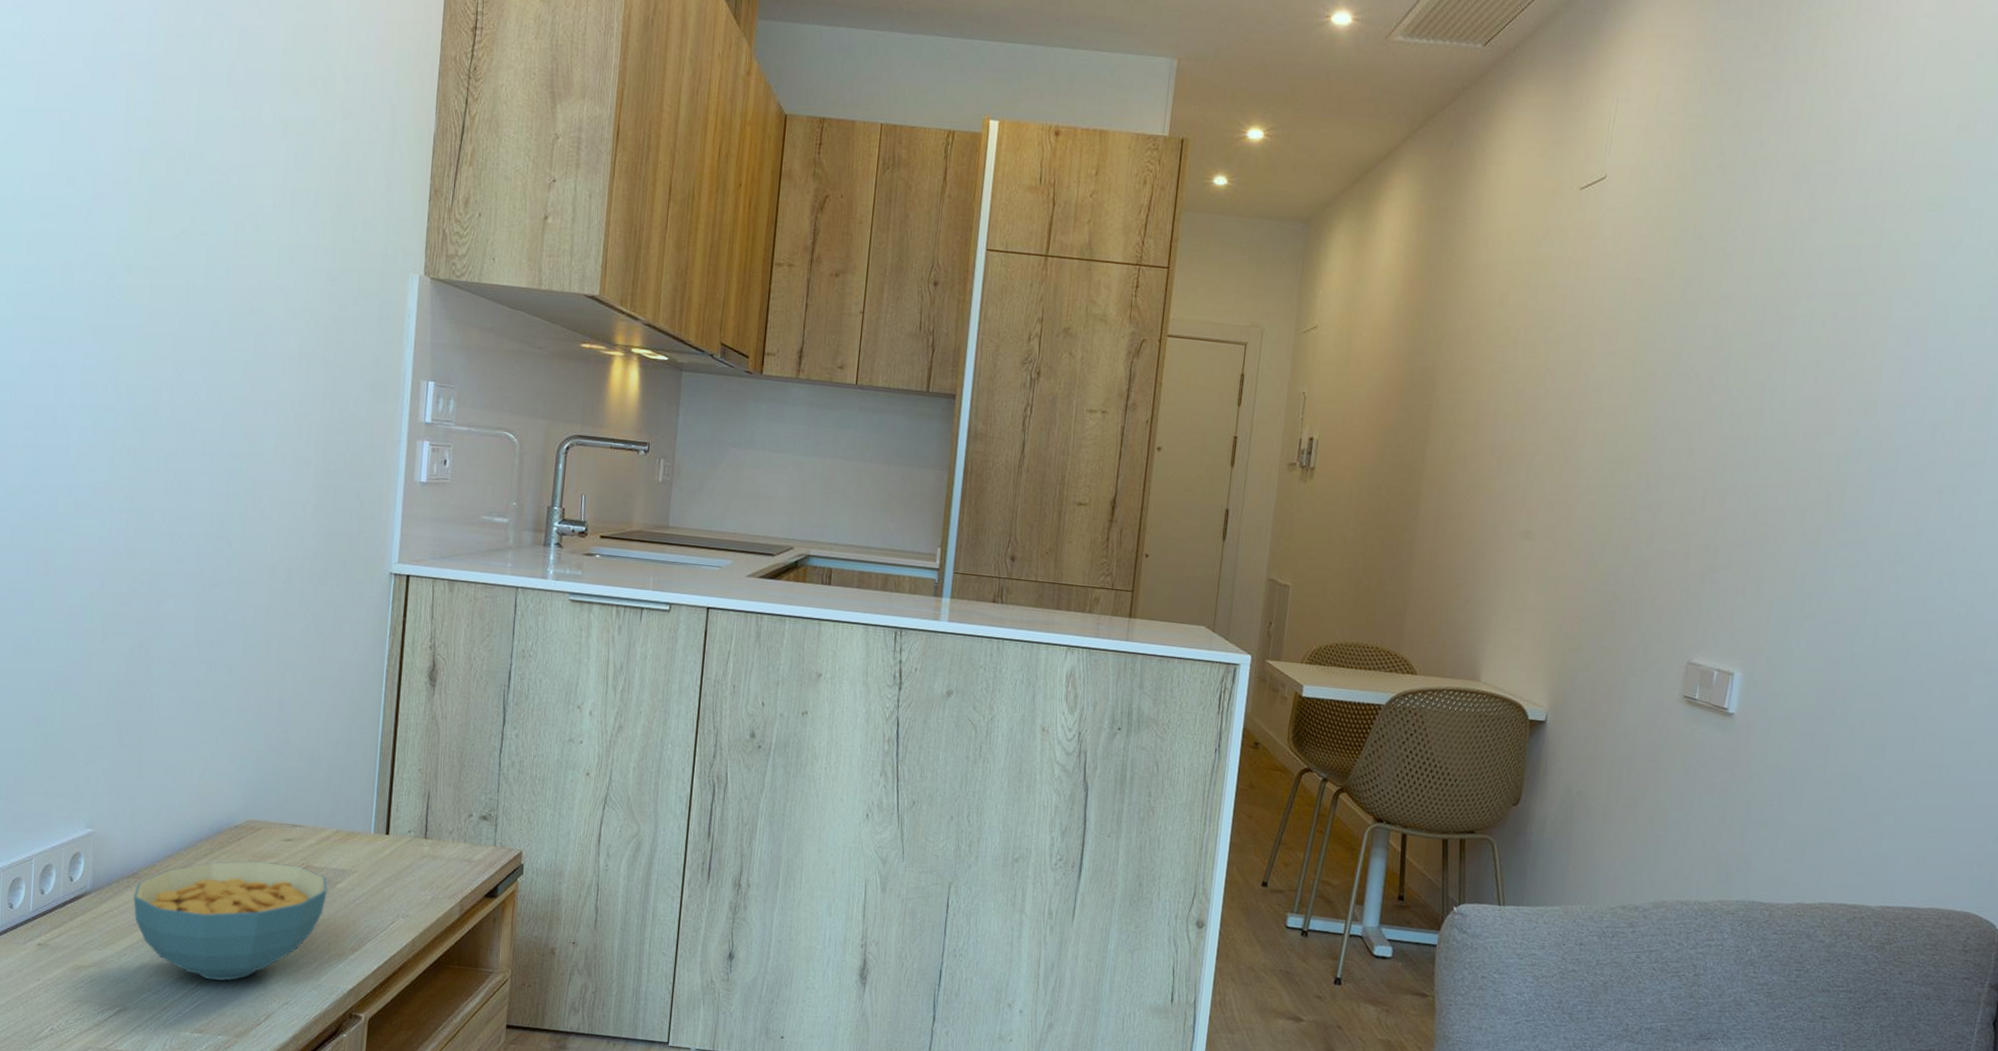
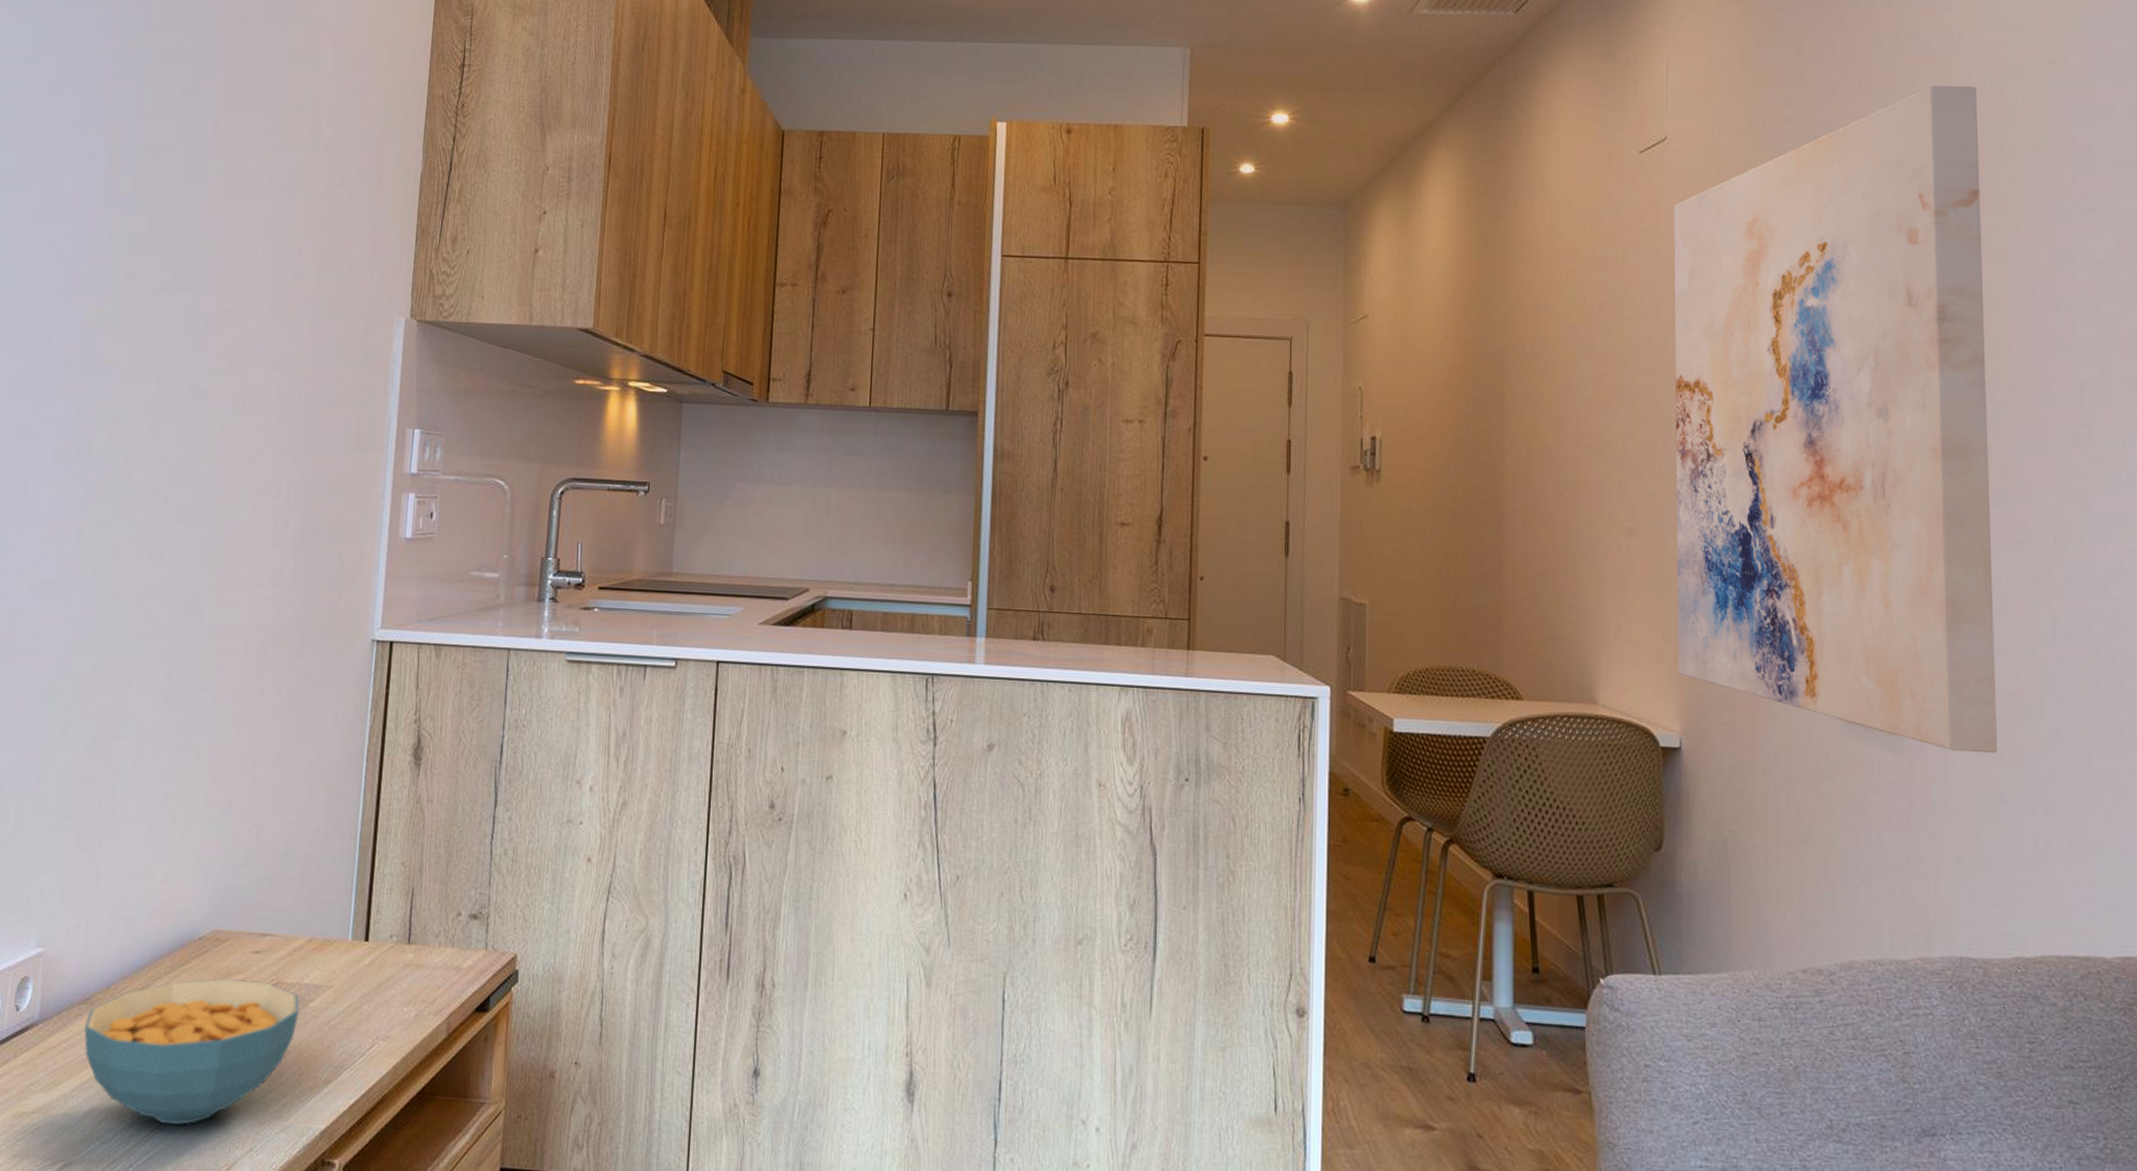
wall art: none [1552,142,1890,738] -> present [1674,85,1997,754]

